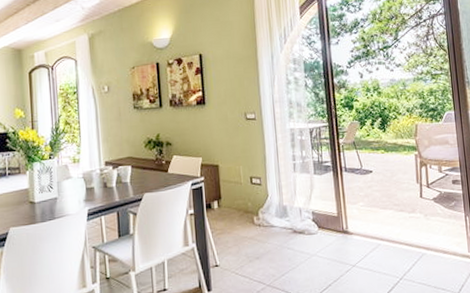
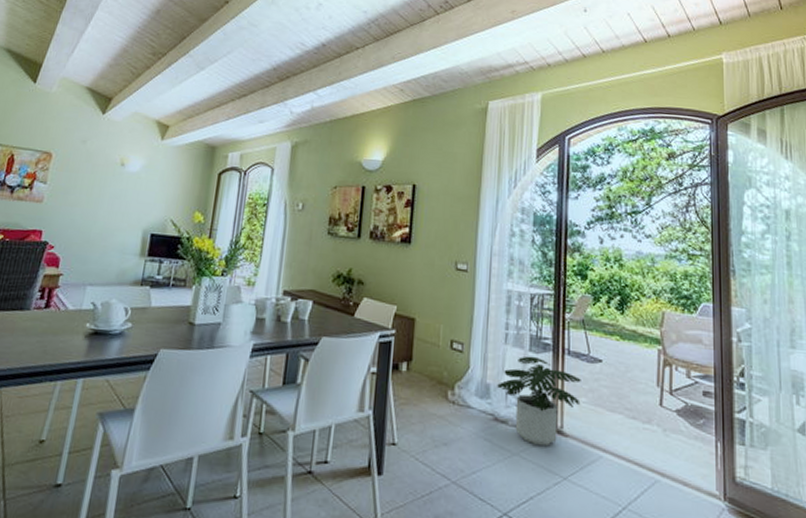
potted plant: none [292,177,359,246] -> present [497,356,581,446]

